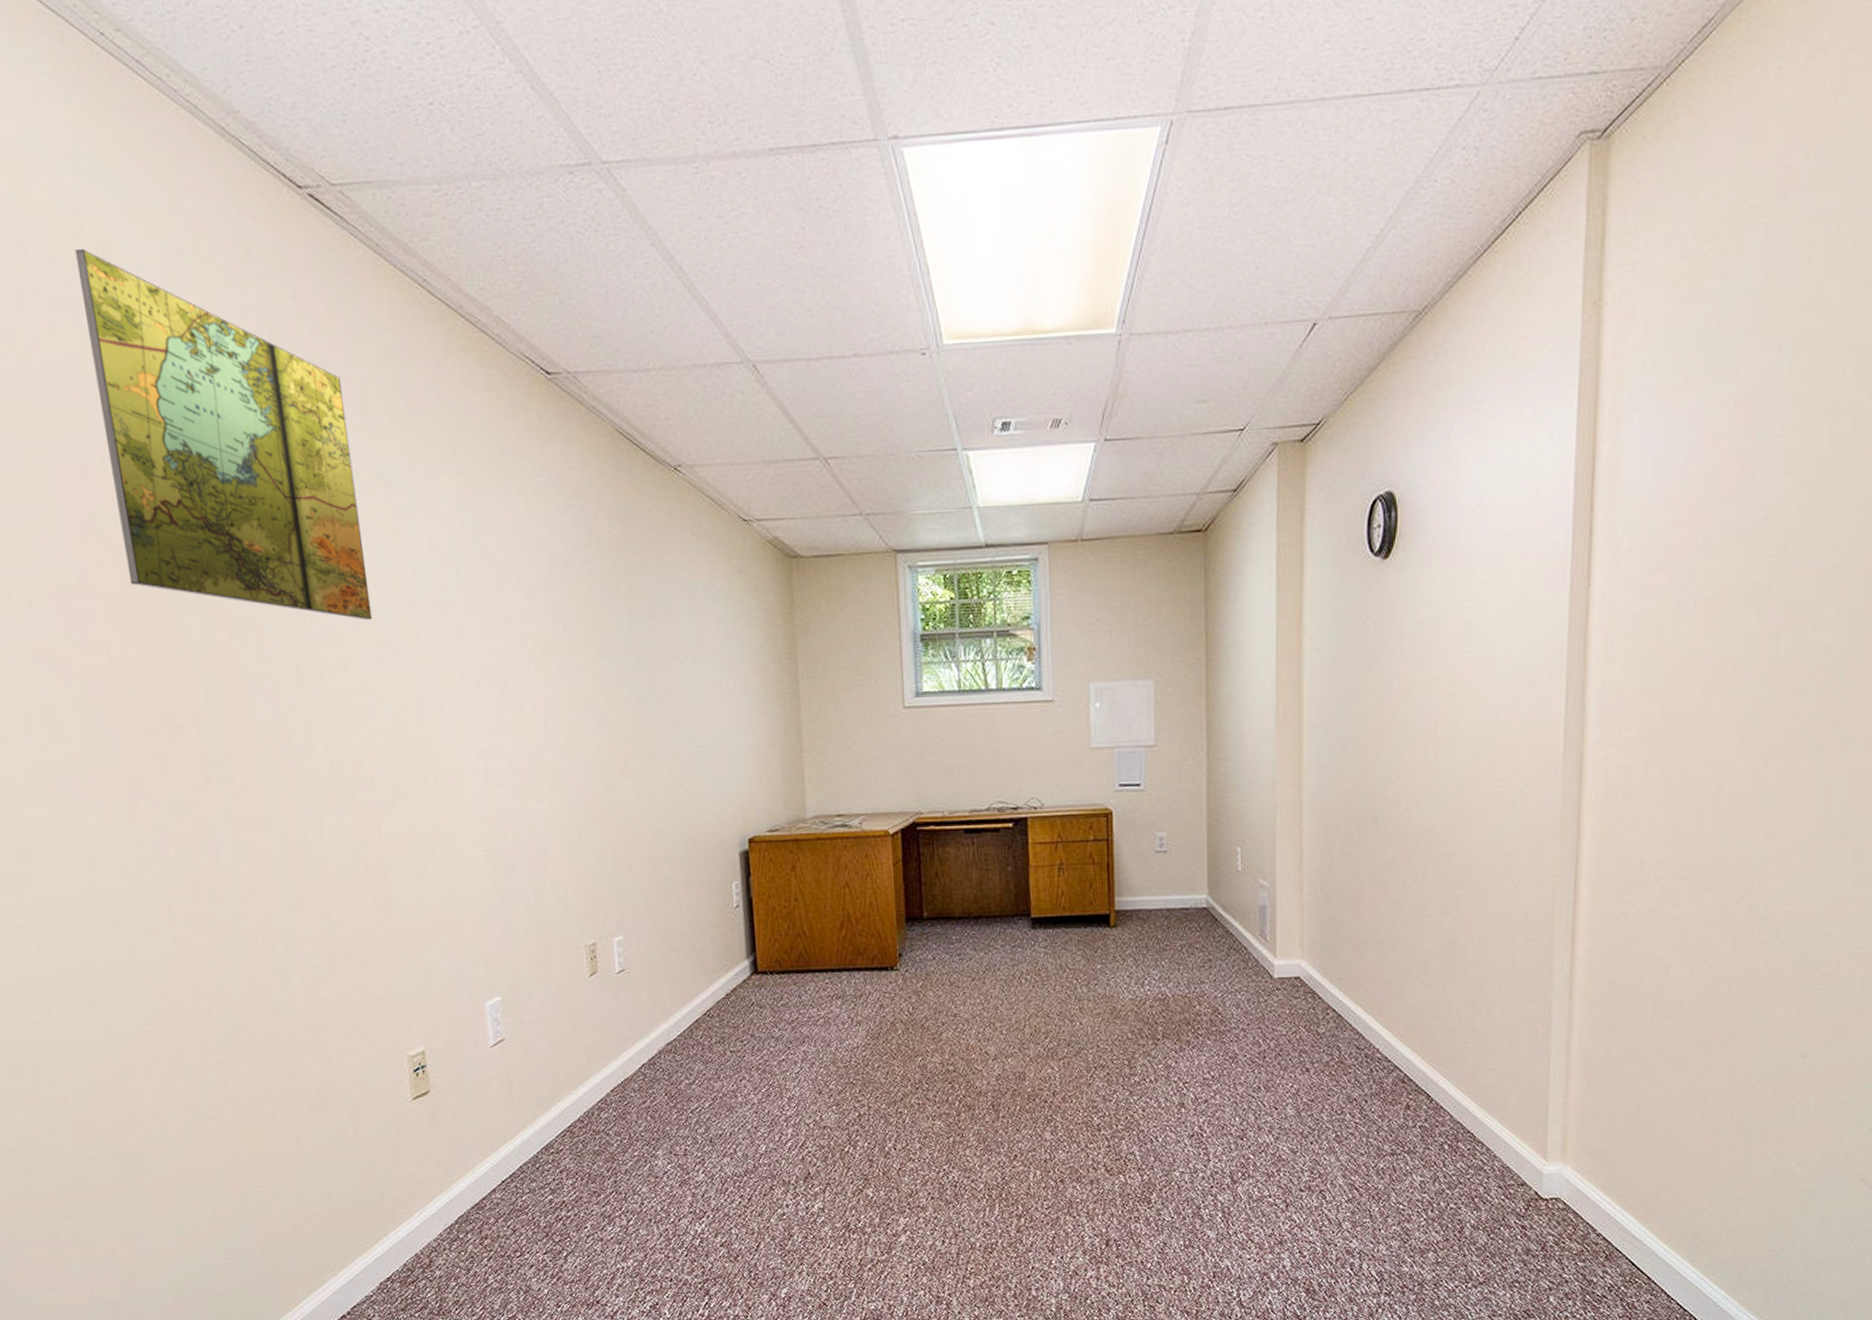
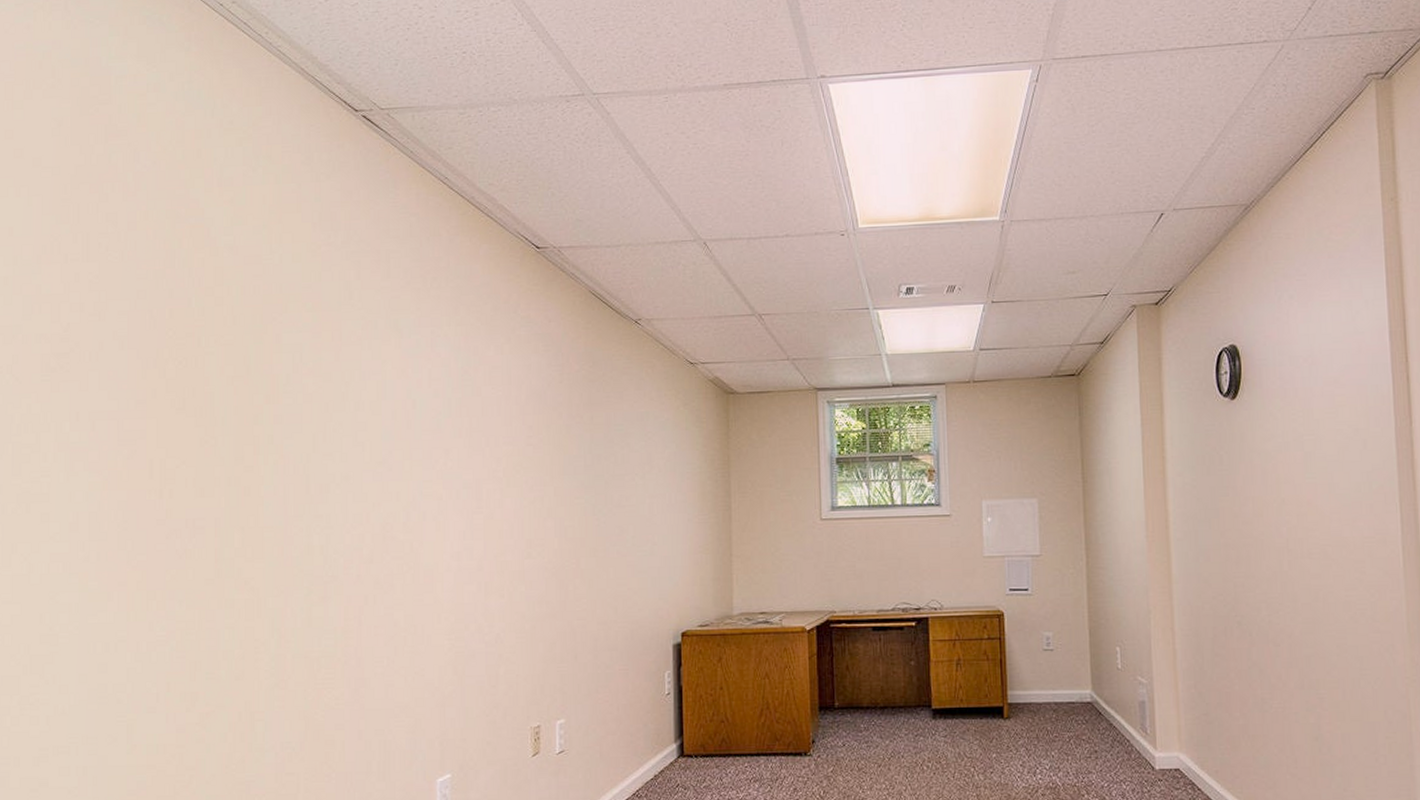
map: present [74,248,372,621] -> none [175,153,375,441]

